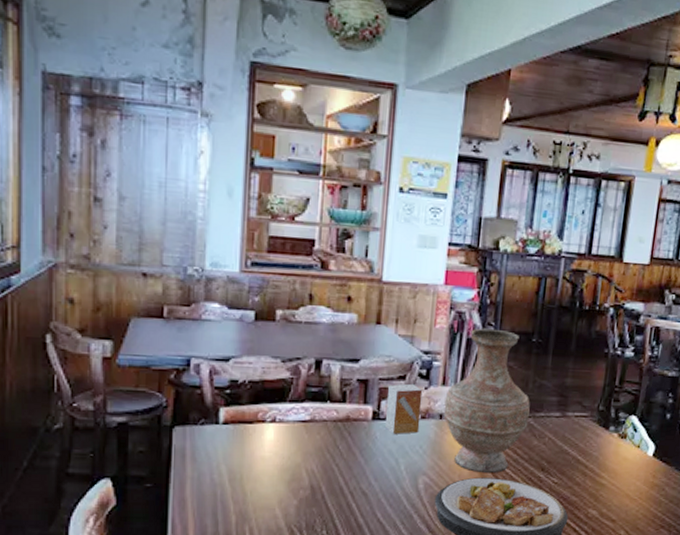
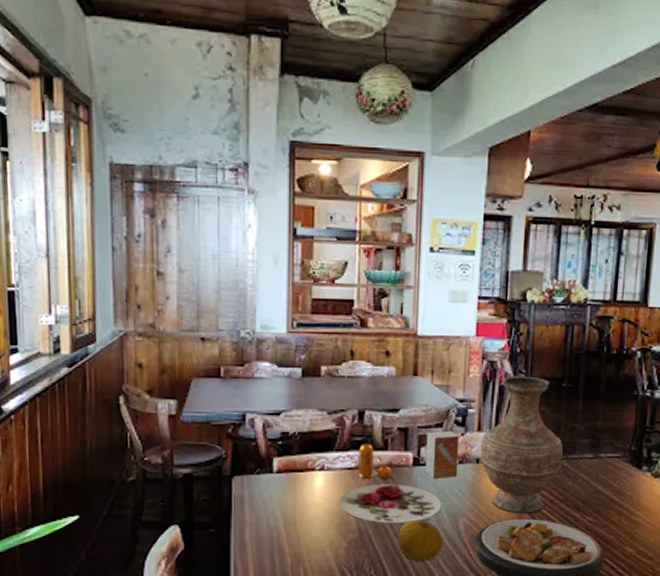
plate: none [290,438,402,481] -> present [339,484,442,523]
pepper shaker: none [313,394,350,433] -> present [358,443,392,479]
fruit: none [351,477,401,520] -> present [396,519,443,560]

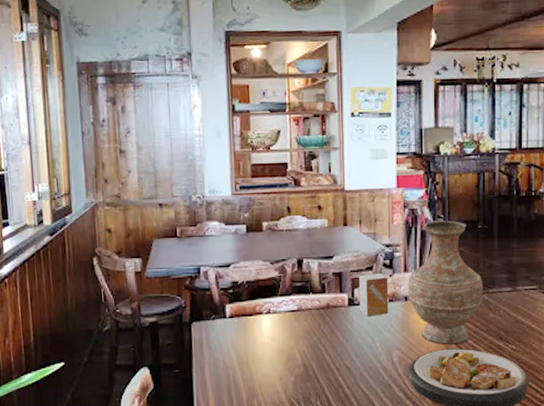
plate: present [339,484,442,523] -> none [285,323,376,358]
pepper shaker: present [358,443,392,479] -> none [300,288,330,319]
fruit: present [396,519,443,560] -> none [338,354,380,390]

